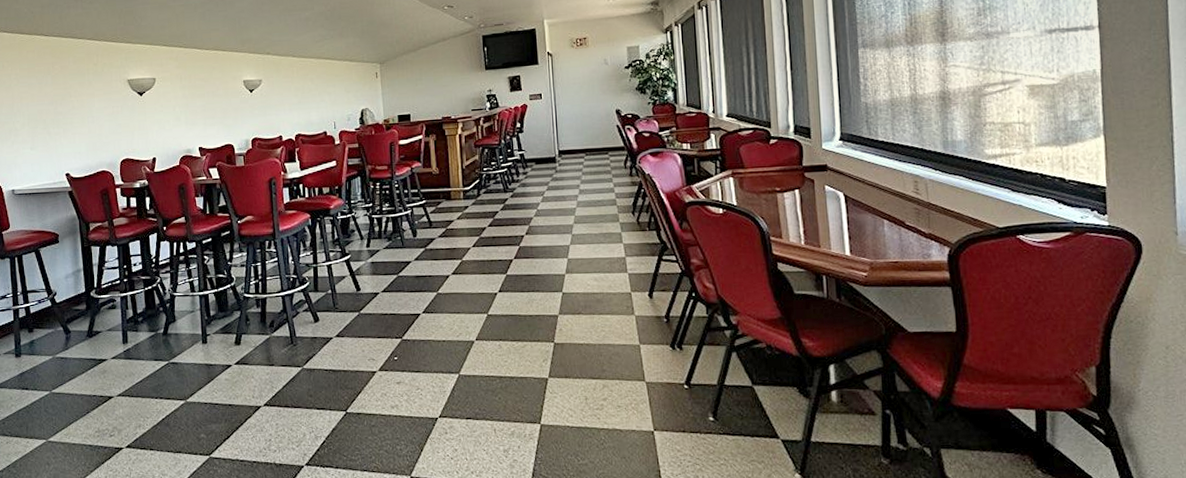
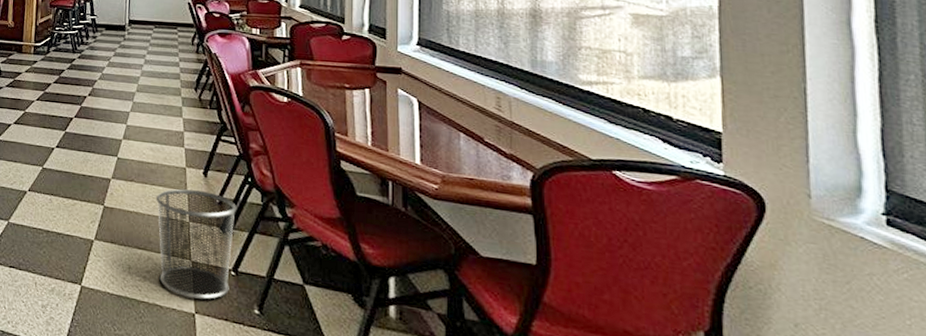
waste bin: none [605,313,685,417] -> present [156,189,237,300]

